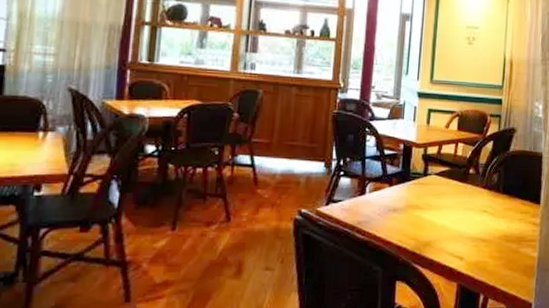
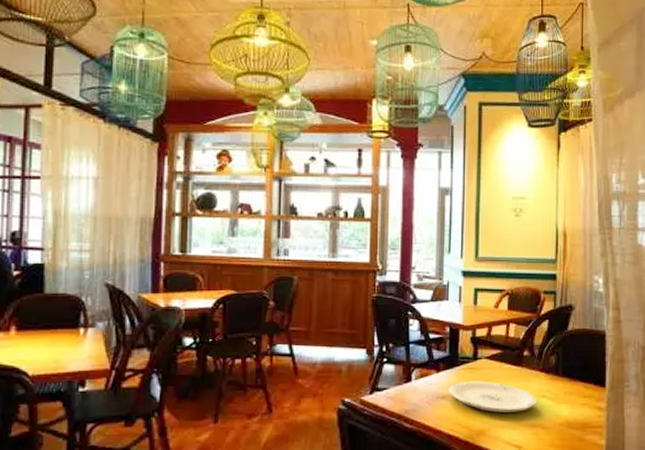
plate: none [399,195,480,226] -> present [449,381,538,413]

